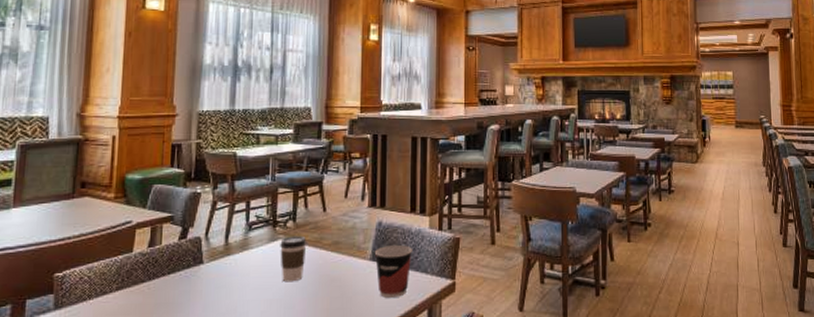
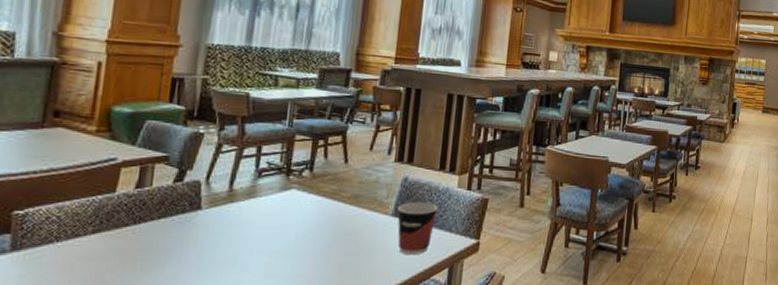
coffee cup: present [280,235,307,282] -> none [292,186,324,234]

